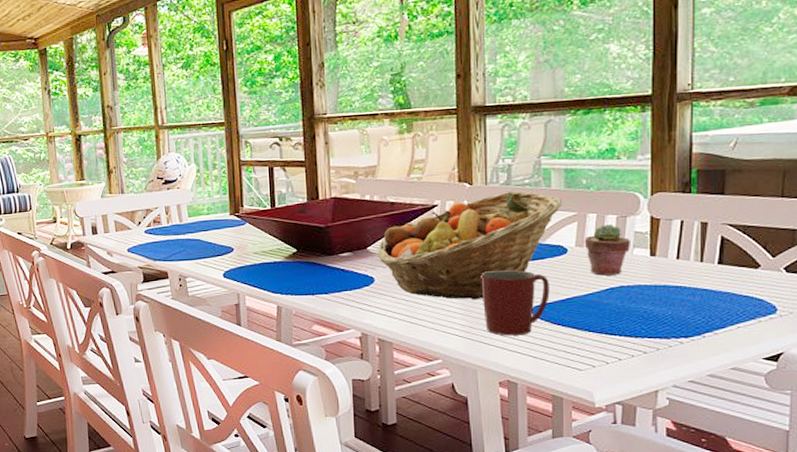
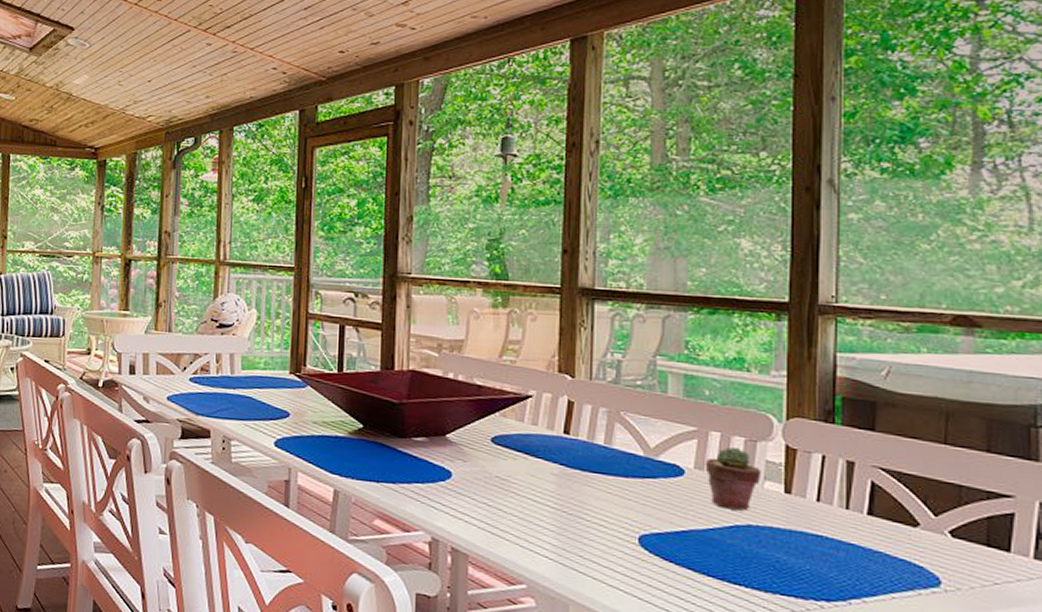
fruit basket: present [377,191,563,300] -> none [457,392,681,517]
mug: present [481,269,550,336] -> none [579,482,662,569]

